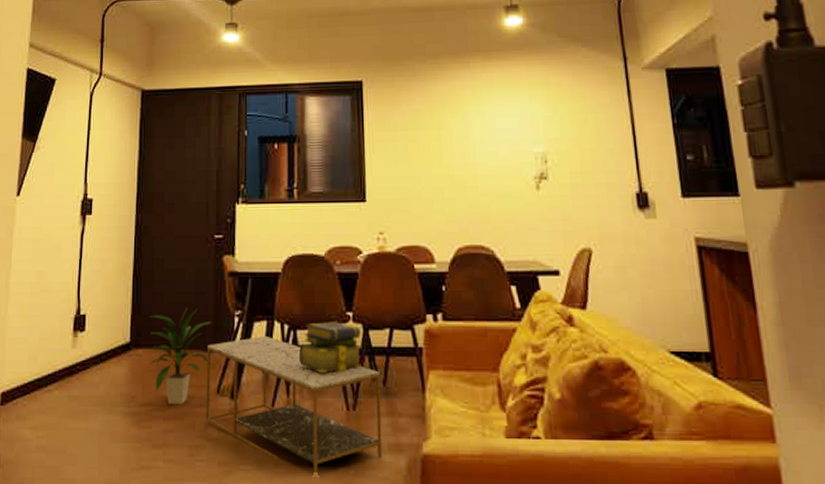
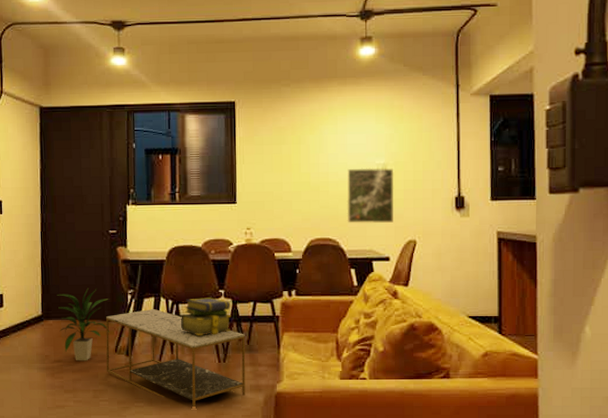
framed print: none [499,157,560,227] -> present [347,168,393,223]

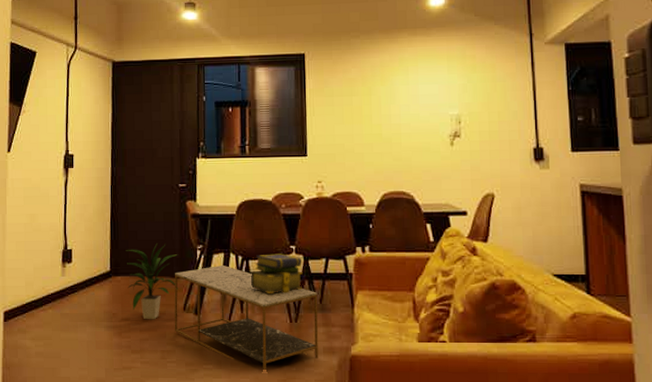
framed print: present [347,168,393,223] -> none [420,119,469,176]

